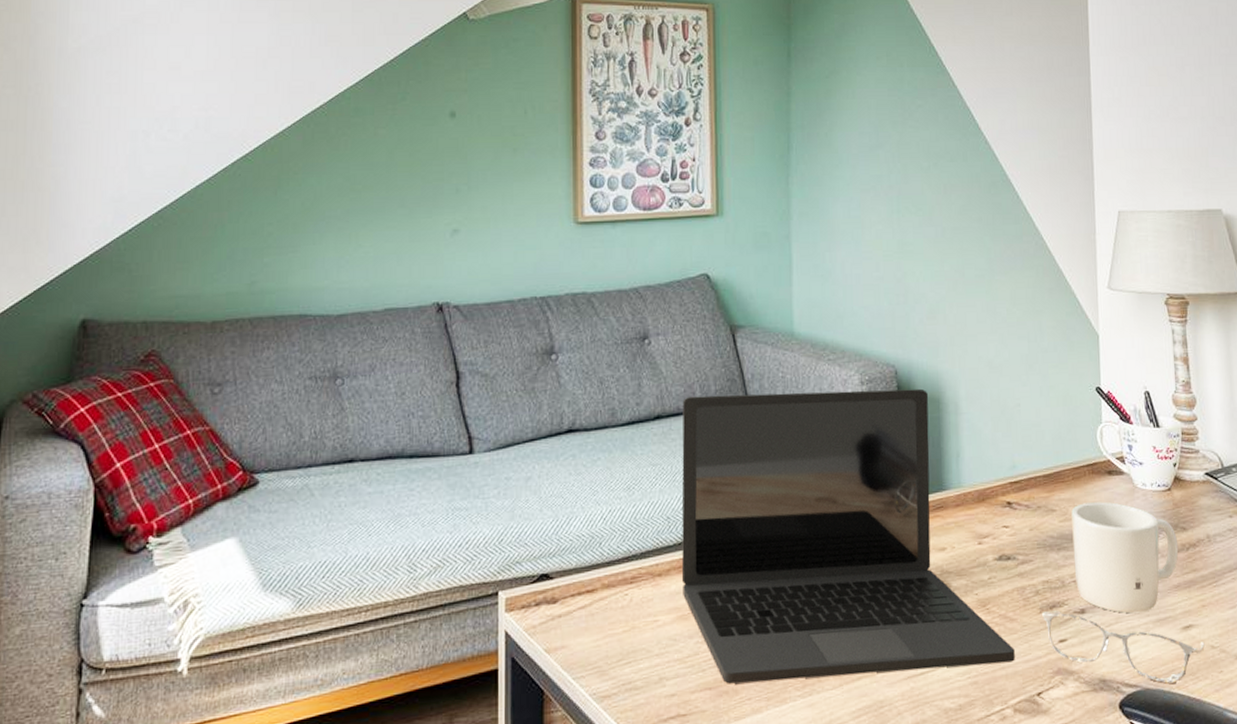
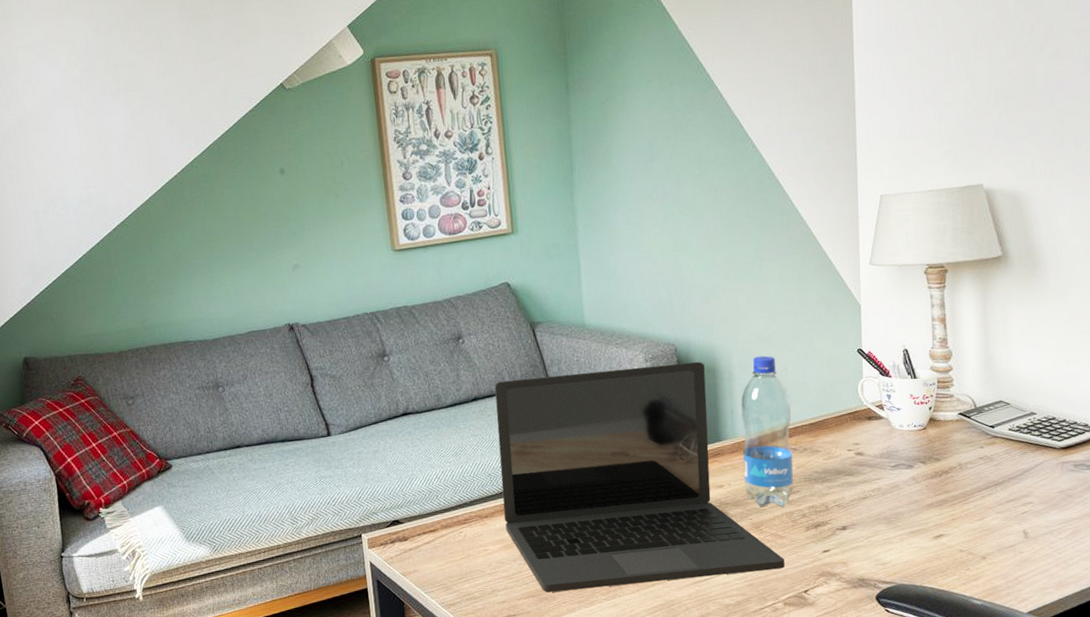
bottle: none [968,387,1026,581] -> present [741,355,794,508]
spectacles: present [1041,610,1205,684] -> none [807,528,954,580]
mug: present [1071,501,1179,614] -> none [834,442,932,528]

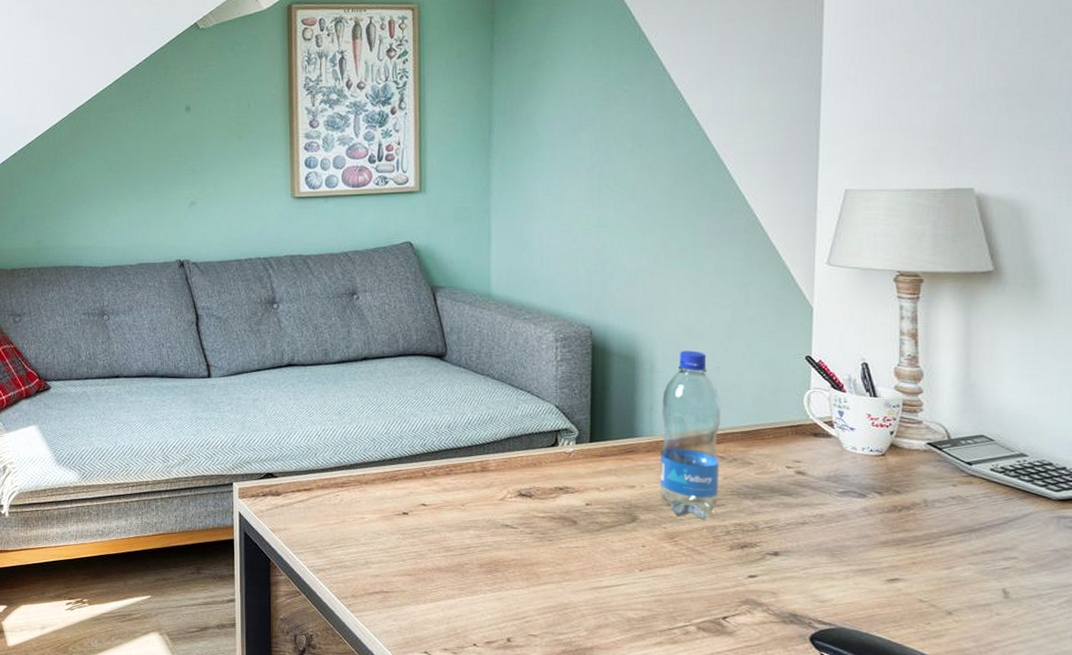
laptop: present [494,361,785,593] -> none [385,343,701,588]

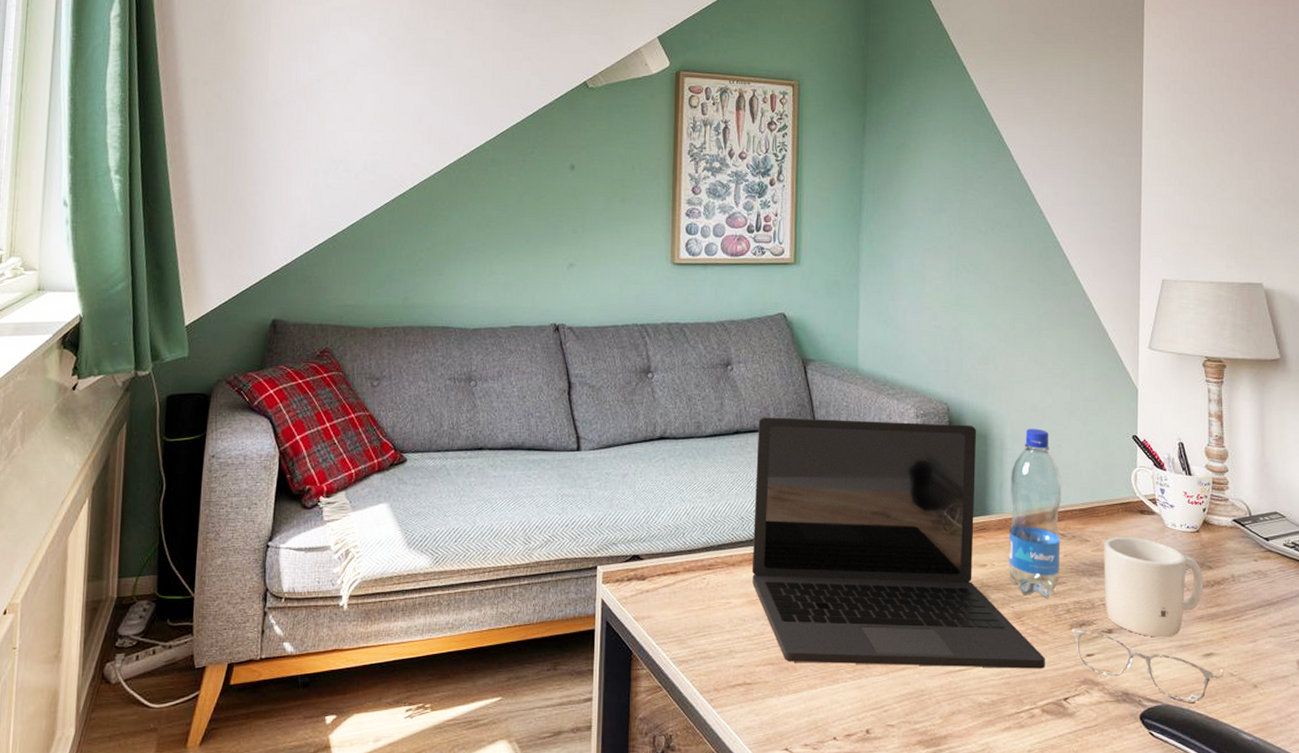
laptop: none [385,343,701,588] -> present [751,417,1045,669]
spectacles: none [731,550,912,628] -> present [1071,628,1224,704]
mug: none [769,460,889,562] -> present [1104,537,1204,638]

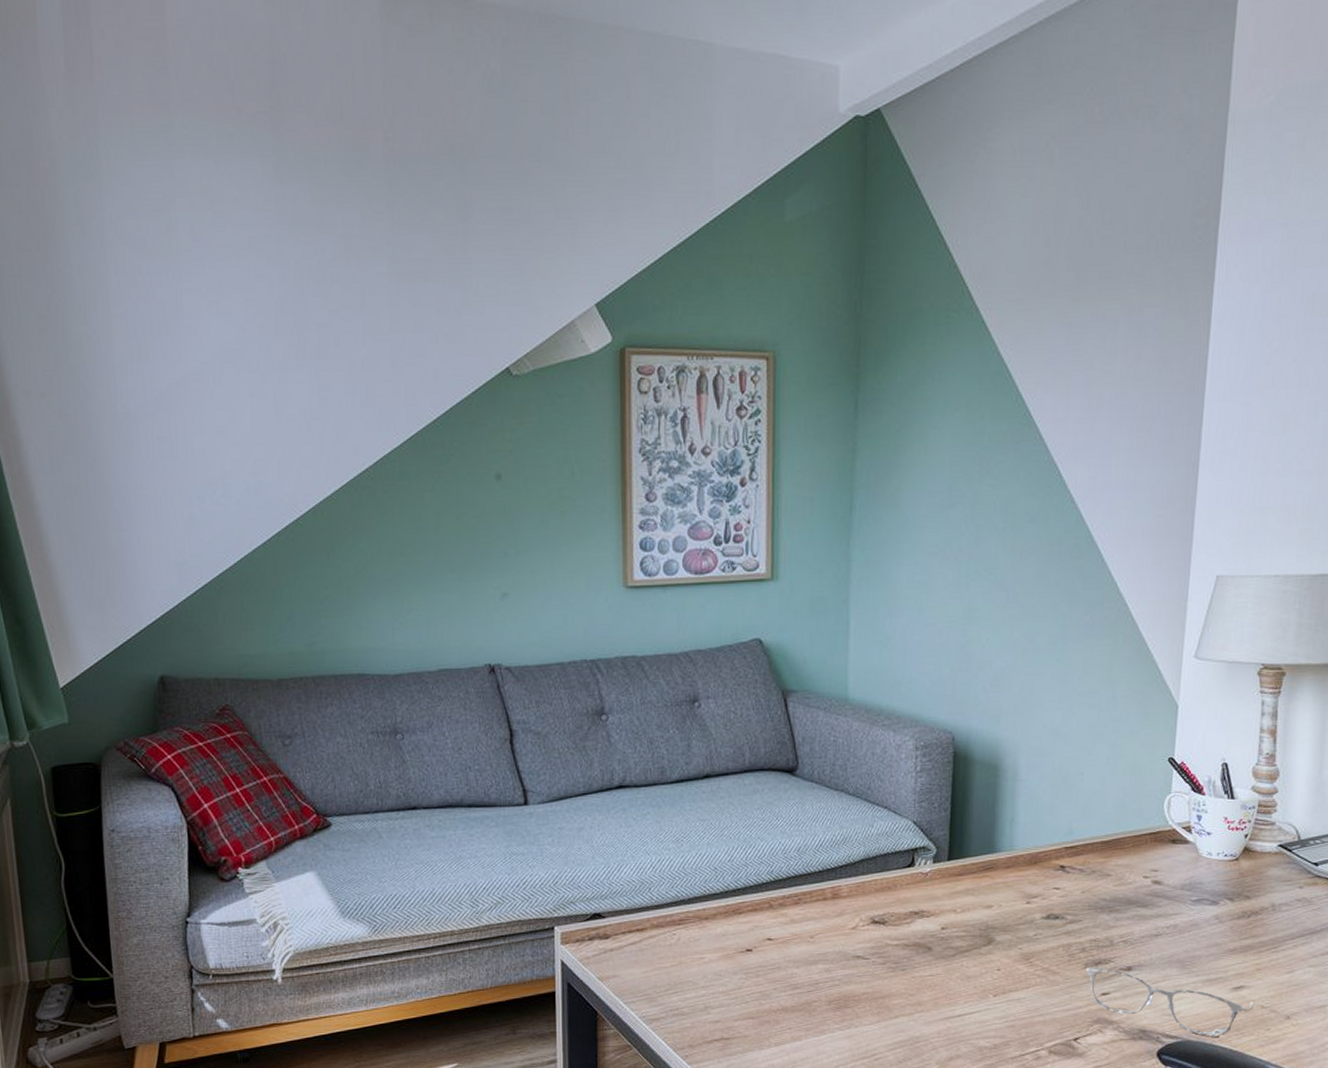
laptop: present [751,417,1045,669] -> none [727,755,1055,1015]
bottle: present [1008,428,1062,598] -> none [1017,755,1083,938]
mug: present [1104,537,1204,638] -> none [1124,869,1240,973]

